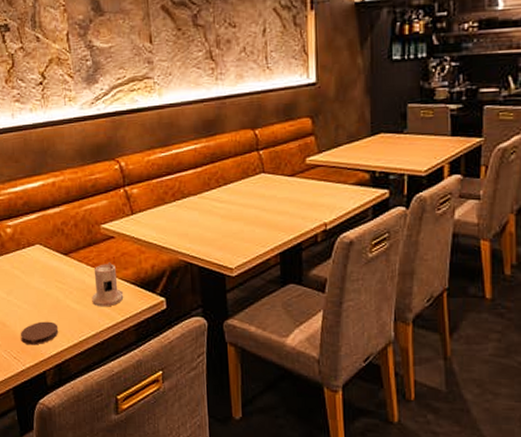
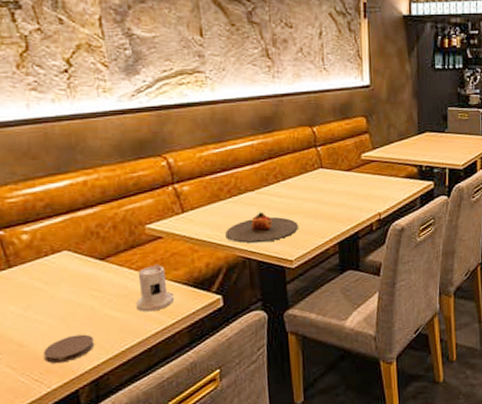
plate: none [169,216,240,248] -> present [225,212,299,244]

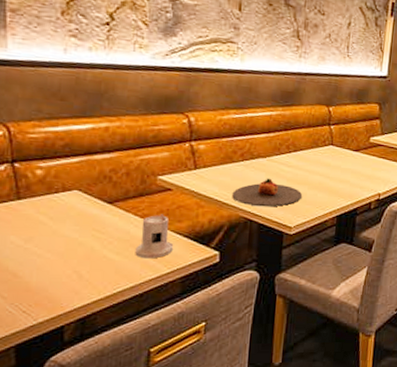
coaster: present [43,334,95,364] -> none [35,272,89,298]

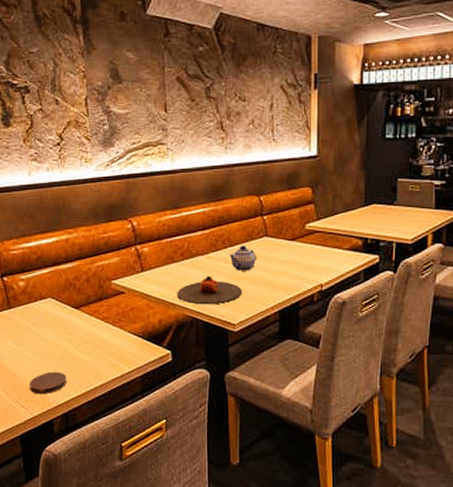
coaster: none [35,272,89,298] -> present [29,372,67,395]
candle: present [135,214,174,259] -> none [100,316,132,359]
teapot: none [292,151,321,177] -> present [229,245,257,271]

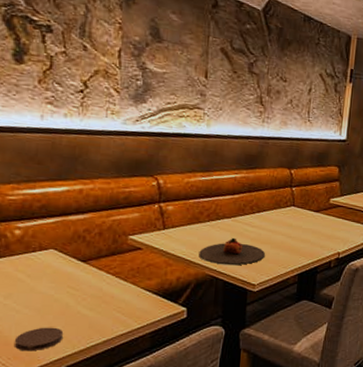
teapot: present [229,245,257,271] -> none [256,212,283,236]

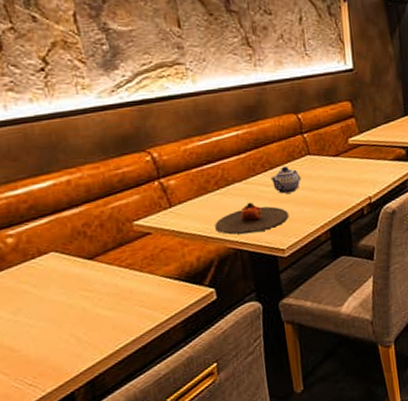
coaster: present [14,327,64,352] -> none [35,335,88,367]
teapot: none [256,212,283,236] -> present [270,166,301,194]

